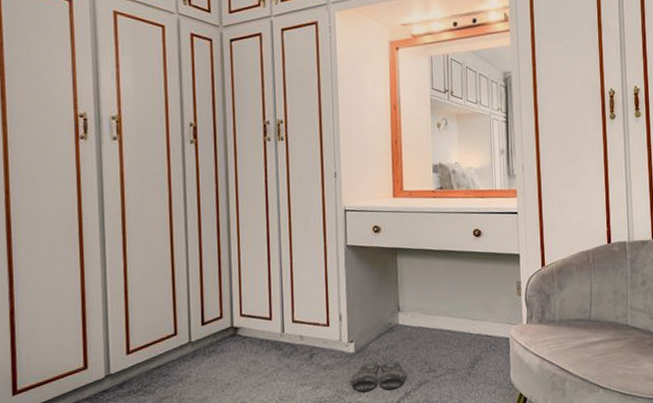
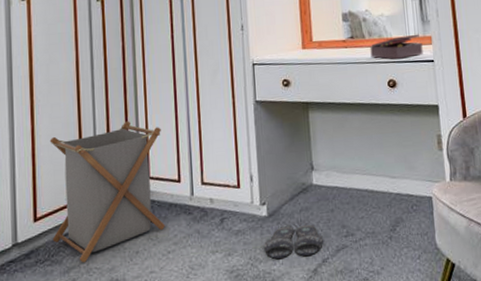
laundry basket: none [142,261,256,393] -> present [49,121,165,262]
jewelry box: none [458,187,508,210] -> present [370,34,423,59]

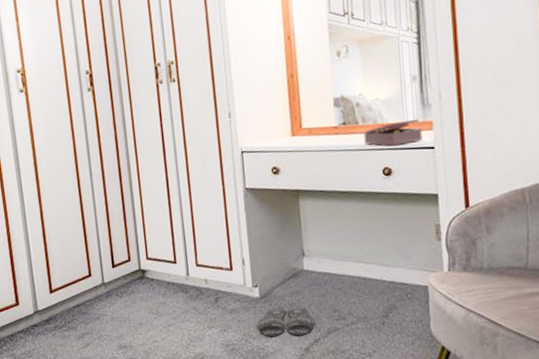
laundry basket: present [49,121,165,262] -> none [56,206,164,330]

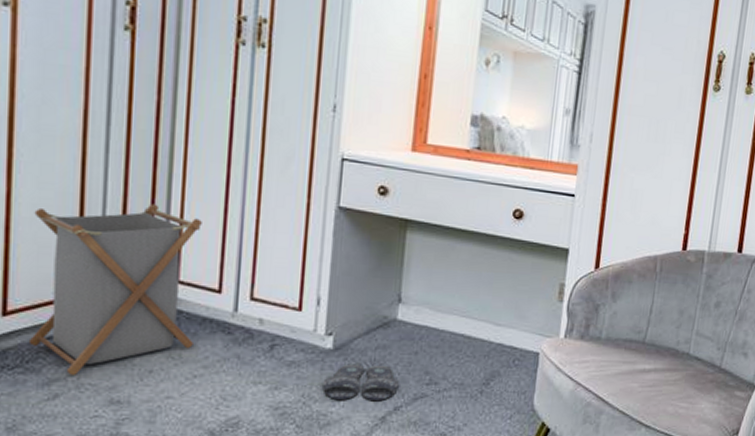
laundry basket: none [56,206,164,330] -> present [28,203,202,375]
jewelry box: present [363,119,423,146] -> none [498,158,565,186]

